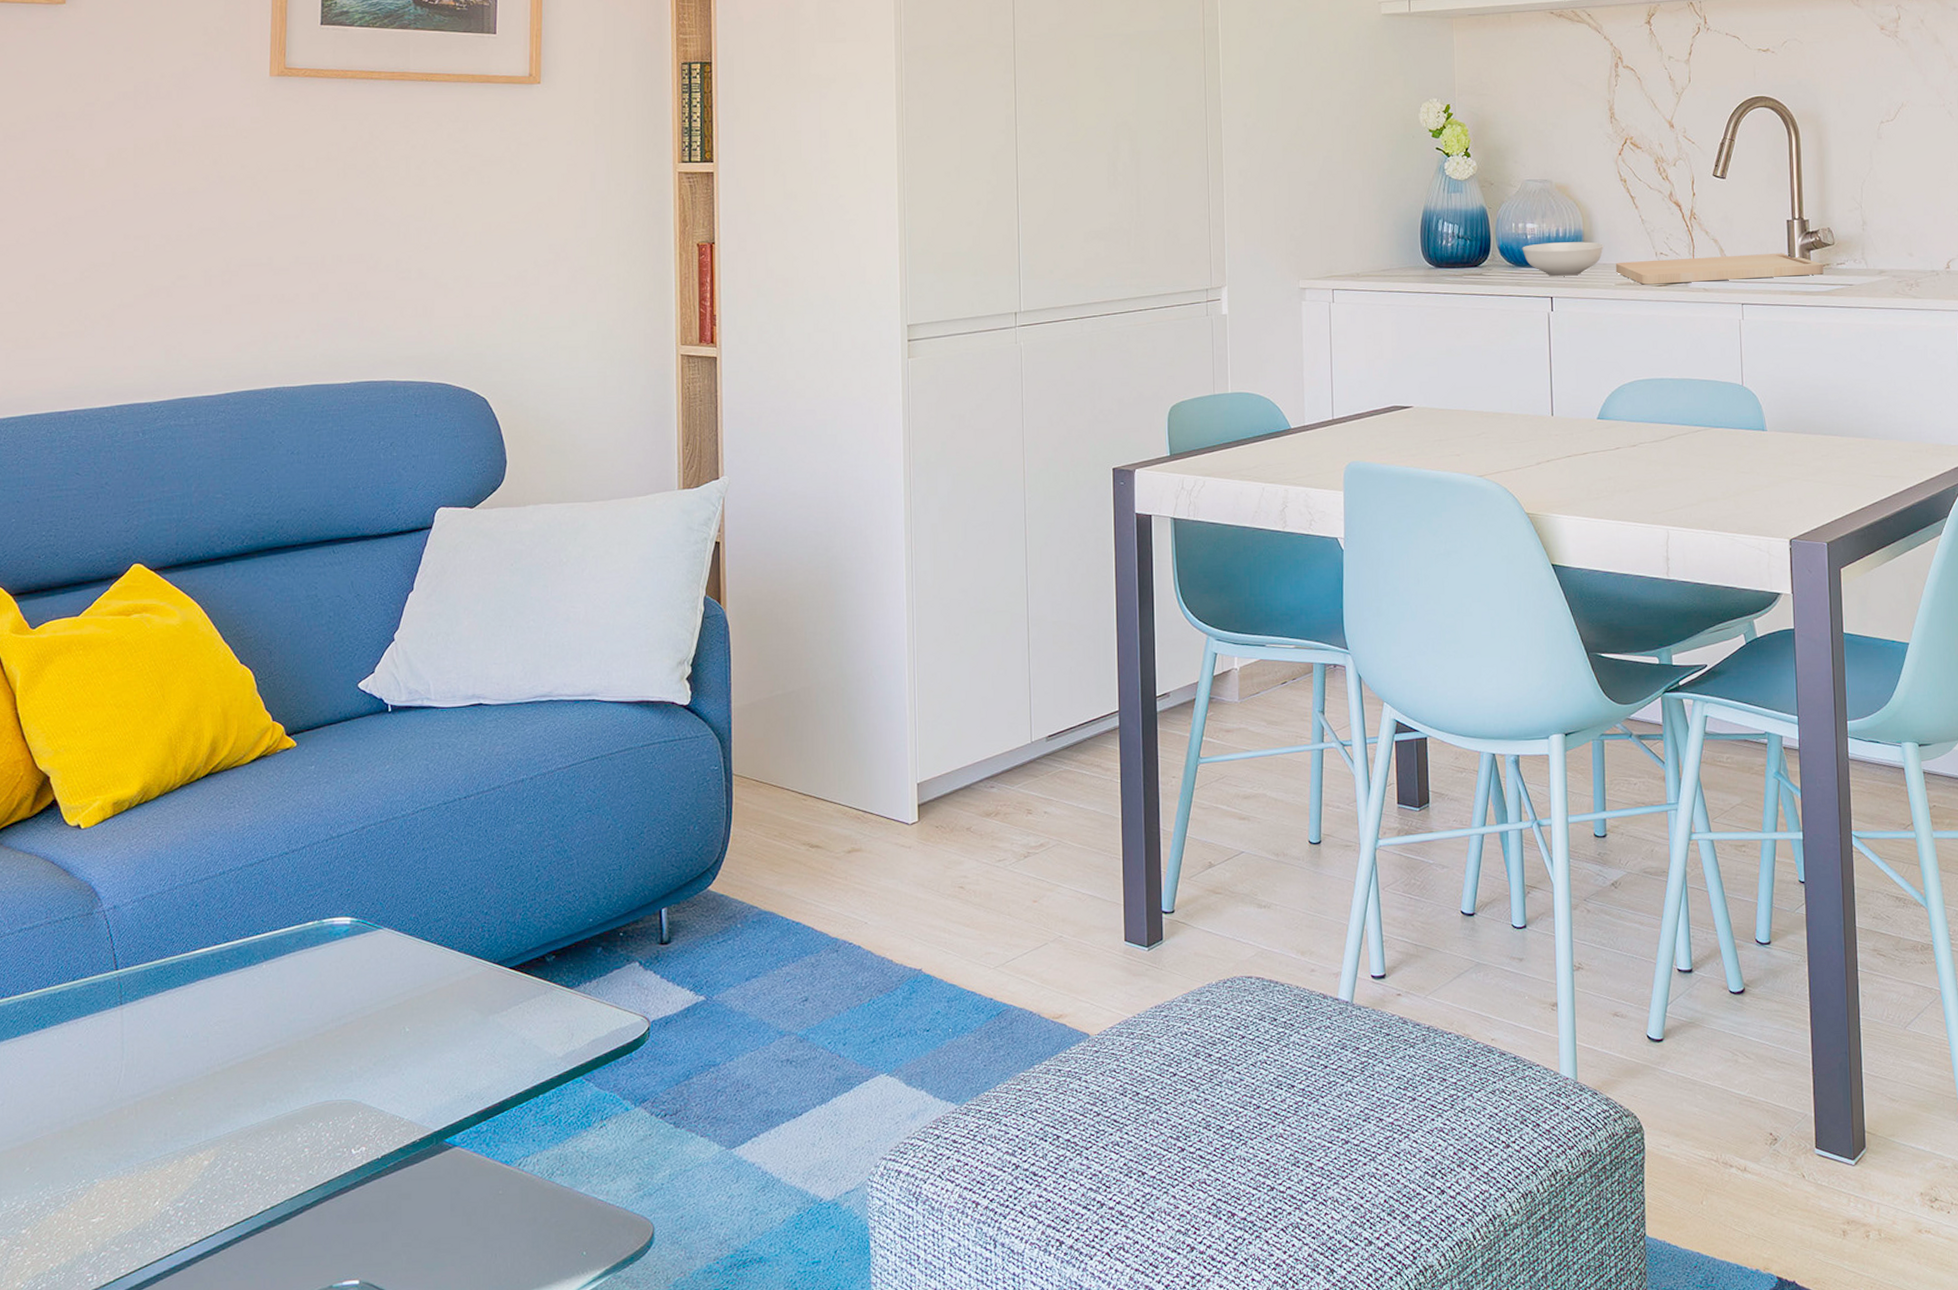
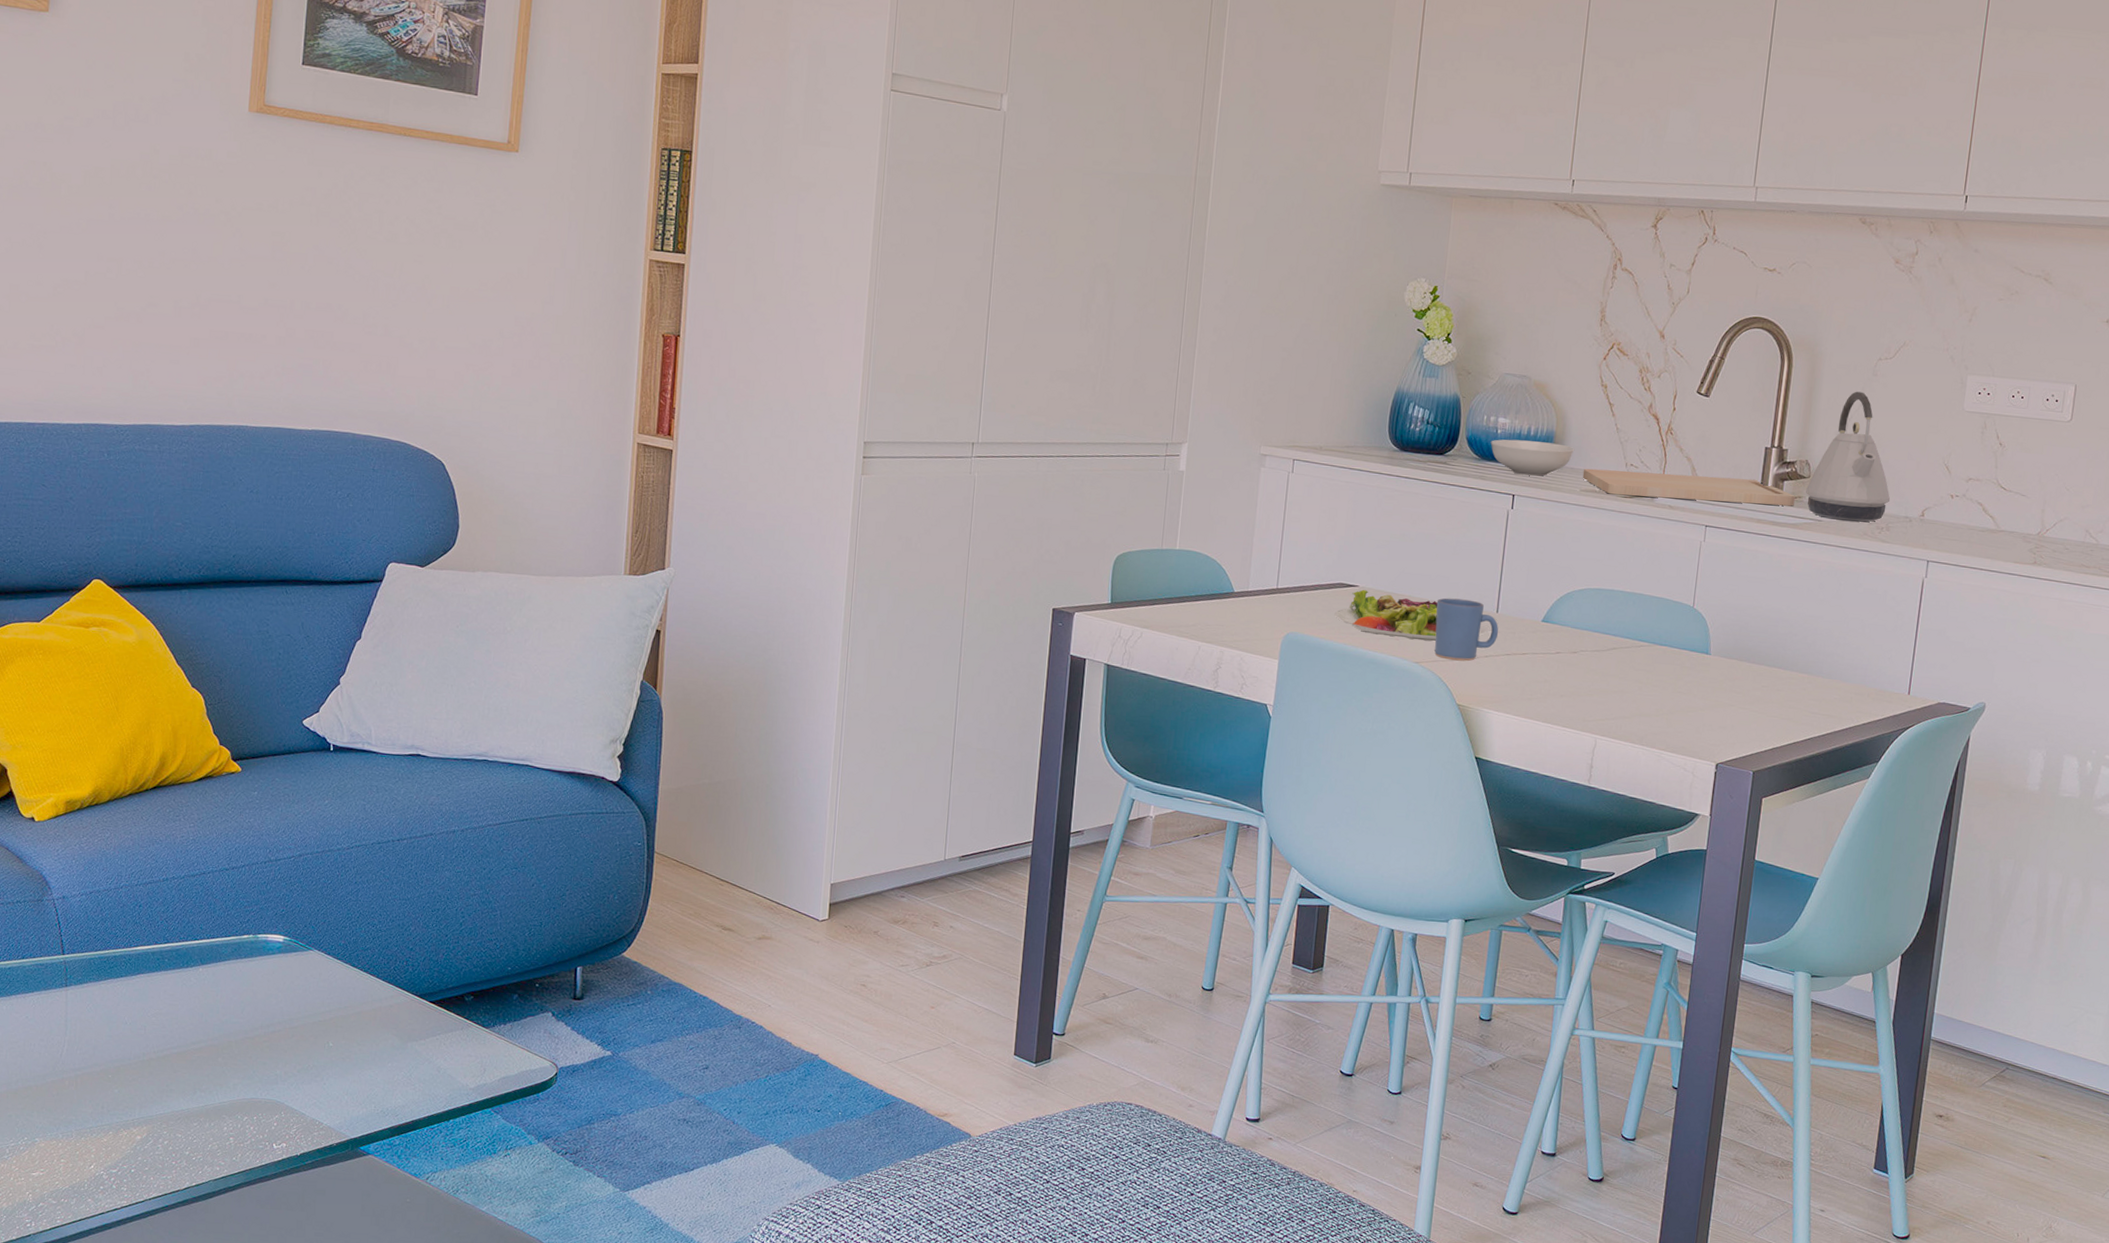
salad plate: none [1392,409,1548,454] -> present [1334,589,1490,642]
mug: none [1491,406,1557,470] -> present [1434,598,1499,662]
kettle: none [1833,155,1914,282] -> present [1806,391,1890,522]

